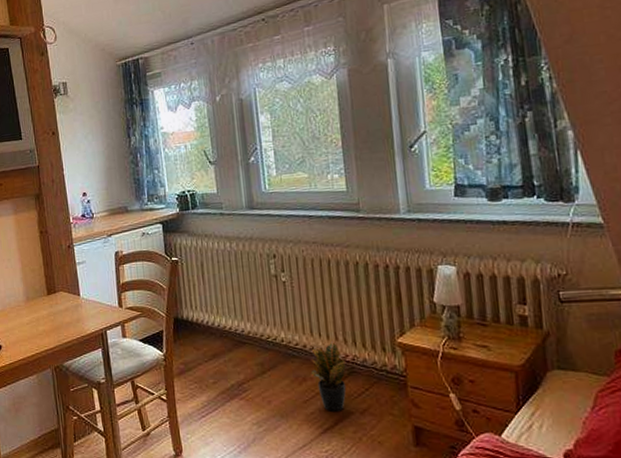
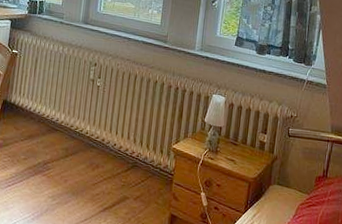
potted plant: present [311,340,347,411] -> none [103,139,132,196]

